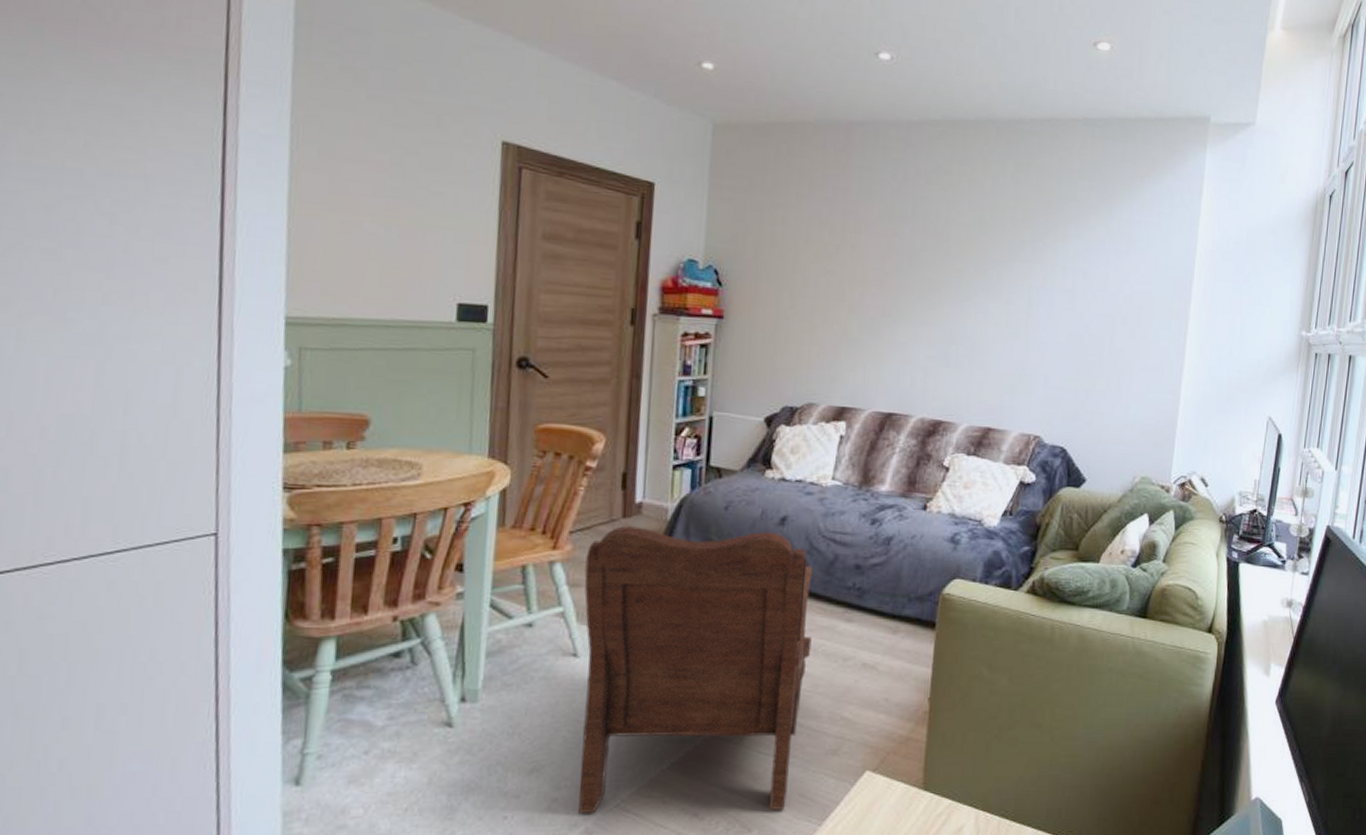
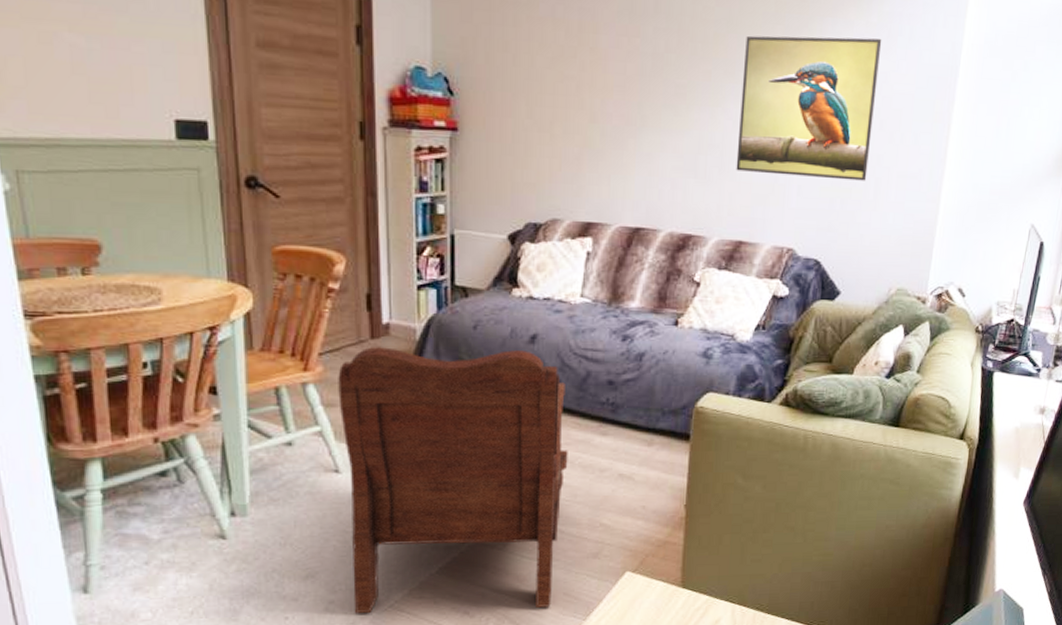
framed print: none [985,237,1122,373] -> present [736,35,882,181]

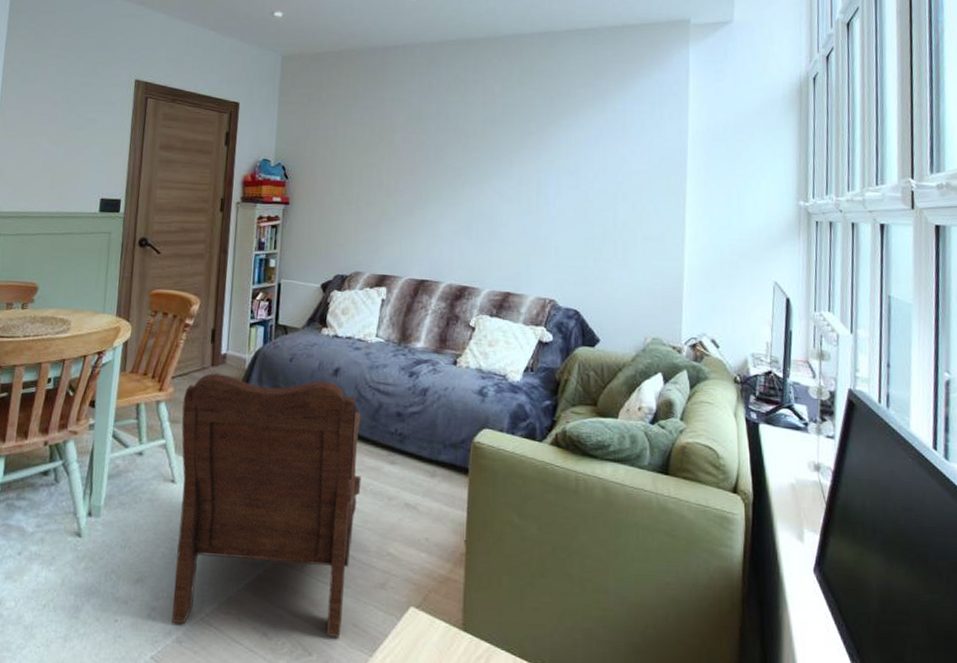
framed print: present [736,35,882,181] -> none [502,129,618,243]

